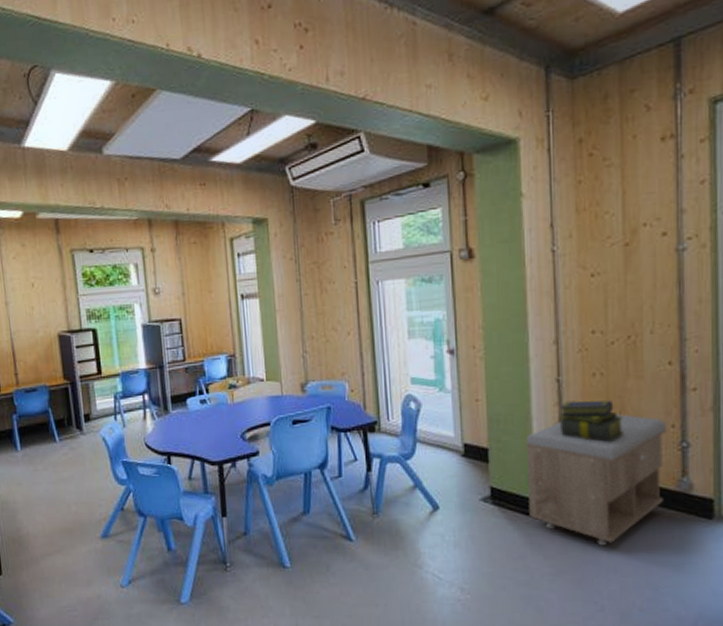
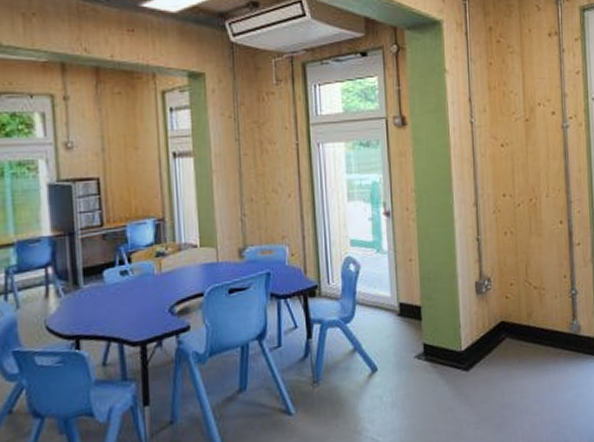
storage bench: present [526,414,666,546] -> none [453,267,560,390]
stack of books: present [559,400,624,442] -> none [479,256,530,293]

